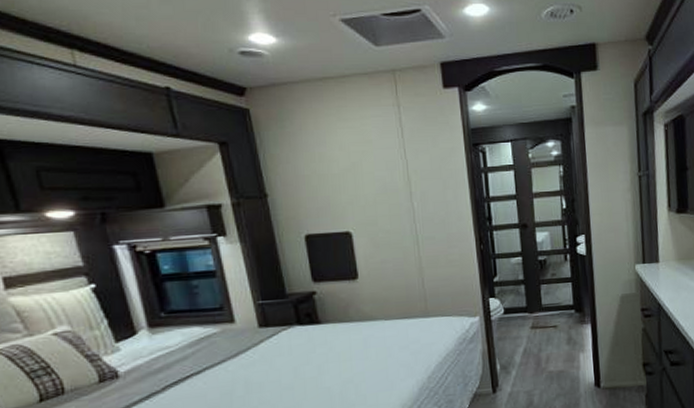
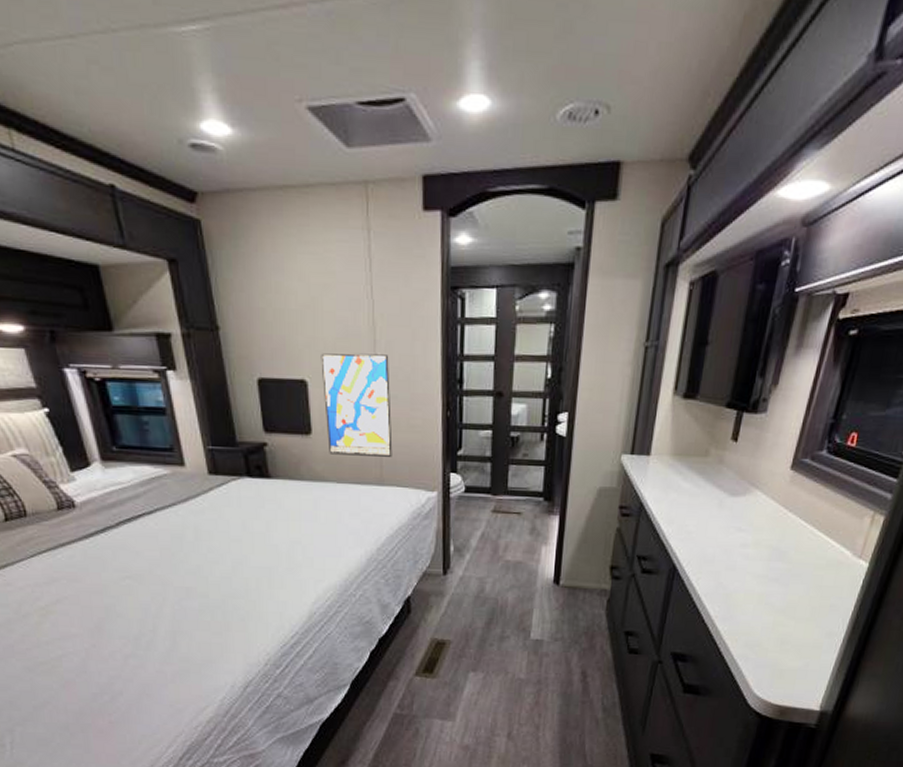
wall art: none [363,203,435,295] -> present [321,353,393,457]

